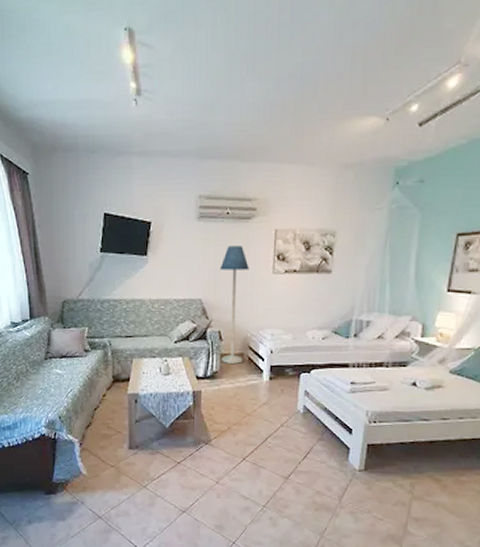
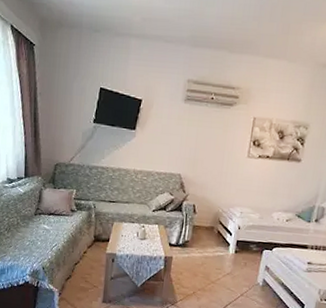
floor lamp: present [220,246,249,364] -> none [193,128,227,236]

